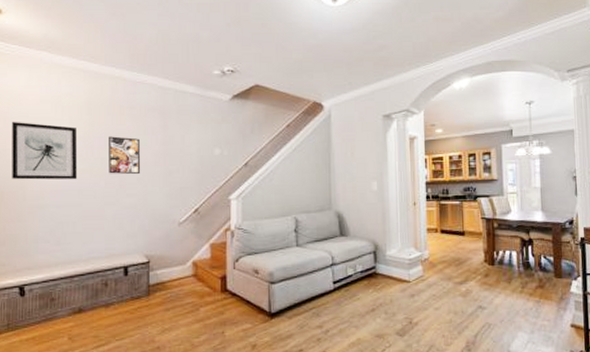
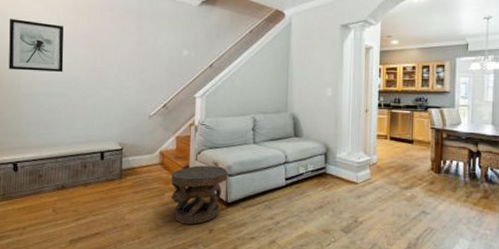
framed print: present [109,136,141,175] -> none [90,35,118,71]
carved stool: none [206,273,270,341] -> present [170,165,228,225]

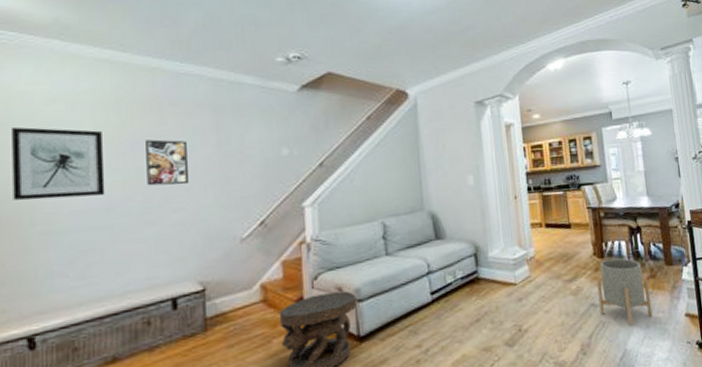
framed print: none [90,35,118,71] -> present [146,139,190,186]
planter: none [430,175,481,235] -> present [597,258,653,325]

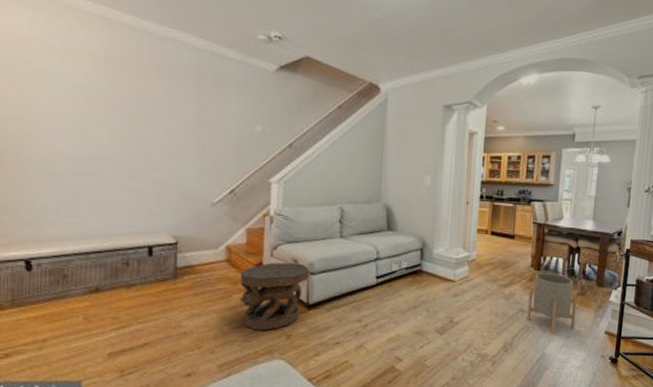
wall art: present [12,126,105,201] -> none [12,69,94,146]
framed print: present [146,139,190,186] -> none [132,99,170,146]

